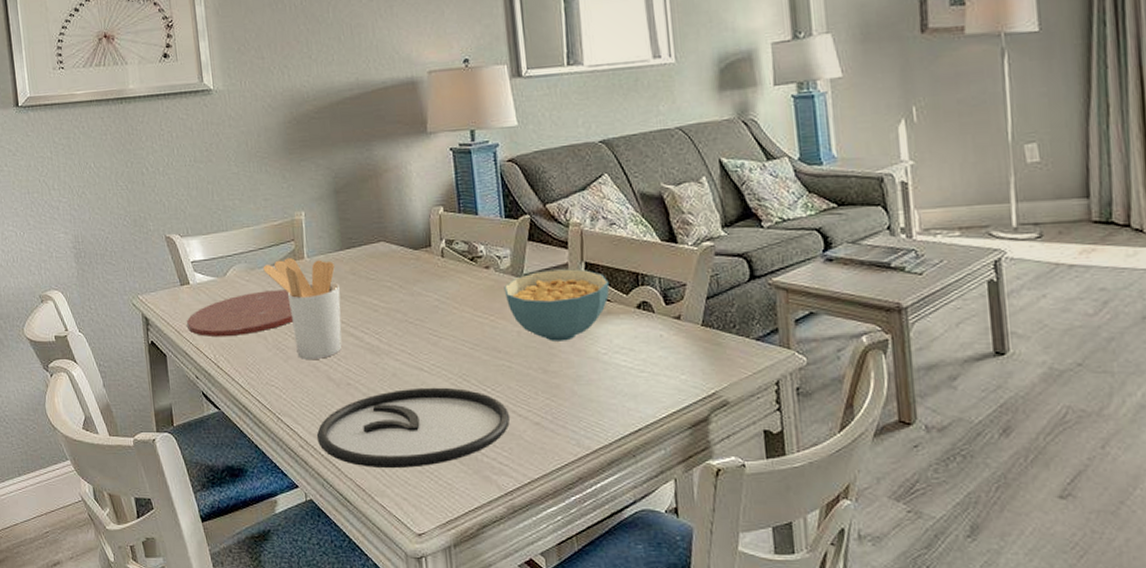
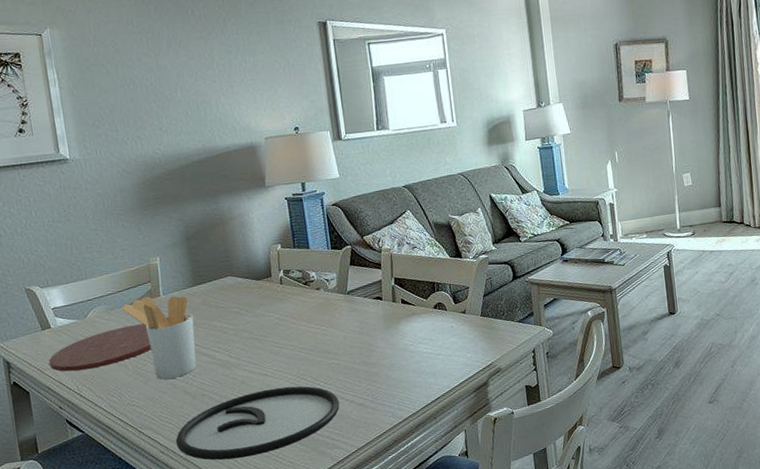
cereal bowl: present [504,269,610,341] -> none [332,283,414,341]

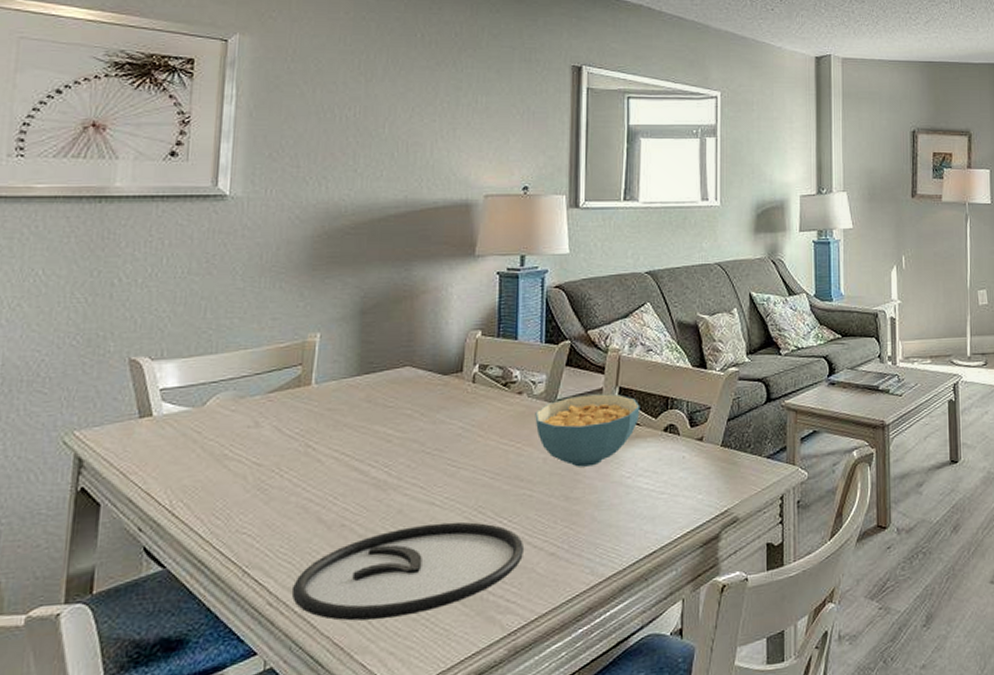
plate: present [48,324,151,372] -> none [137,420,286,479]
utensil holder: present [122,295,197,380] -> none [256,384,349,501]
cereal bowl: none [332,283,414,341] -> present [535,394,640,467]

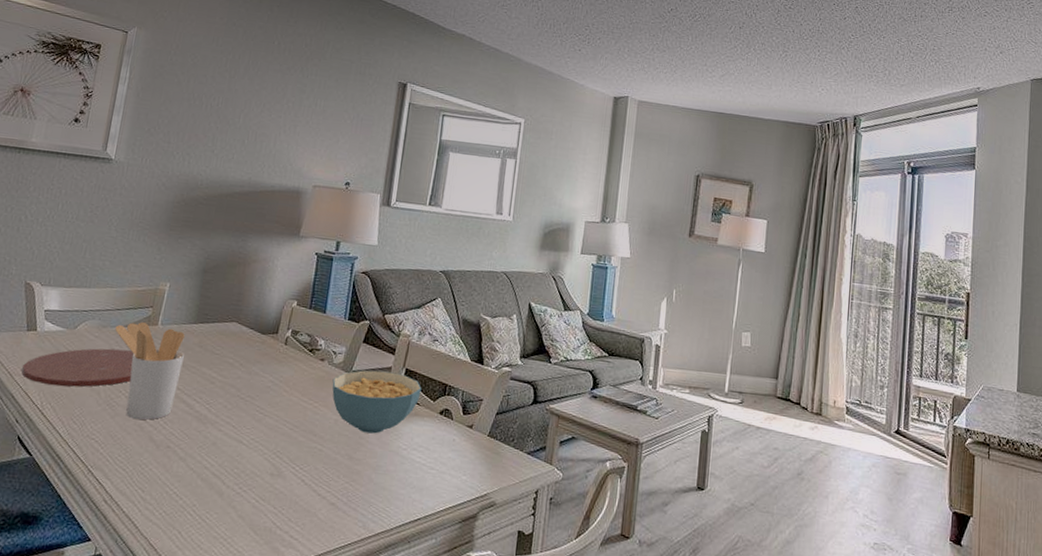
plate: none [137,420,286,479] -> present [21,348,135,387]
utensil holder: none [256,384,349,501] -> present [115,322,185,420]
plate: present [292,521,525,621] -> none [123,458,311,533]

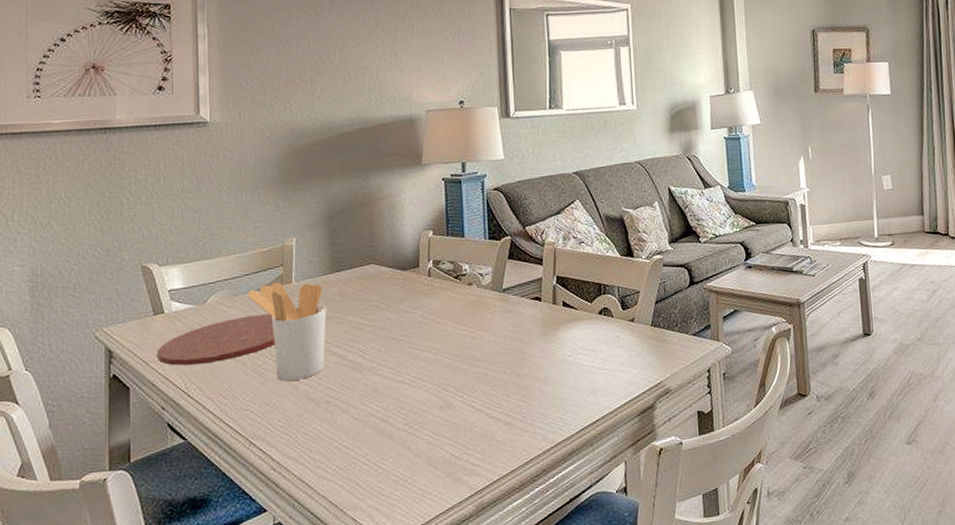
cereal bowl: present [332,370,422,434] -> none [484,282,577,348]

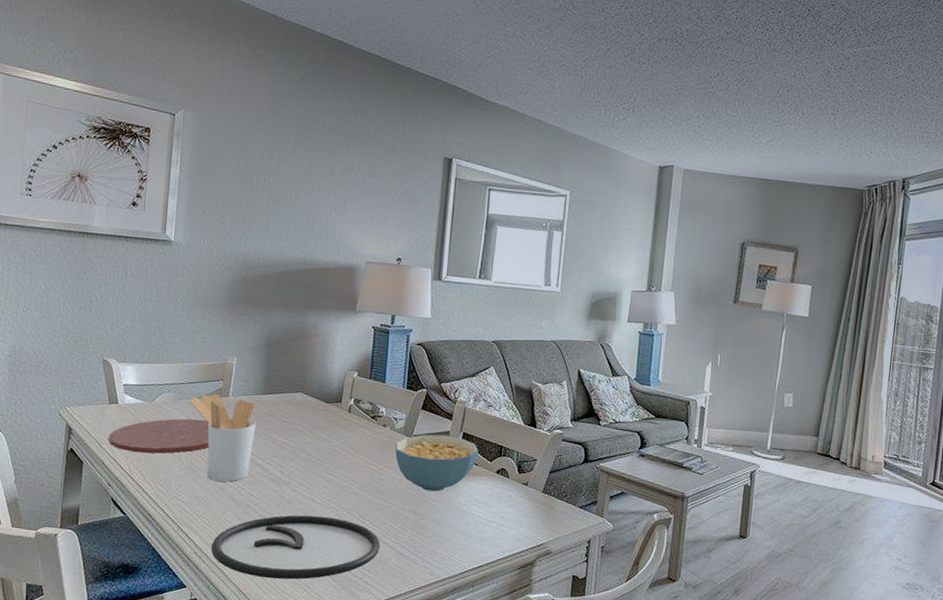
plate: none [291,397,484,483] -> present [211,515,381,580]
cereal bowl: none [484,282,577,348] -> present [395,434,479,492]

